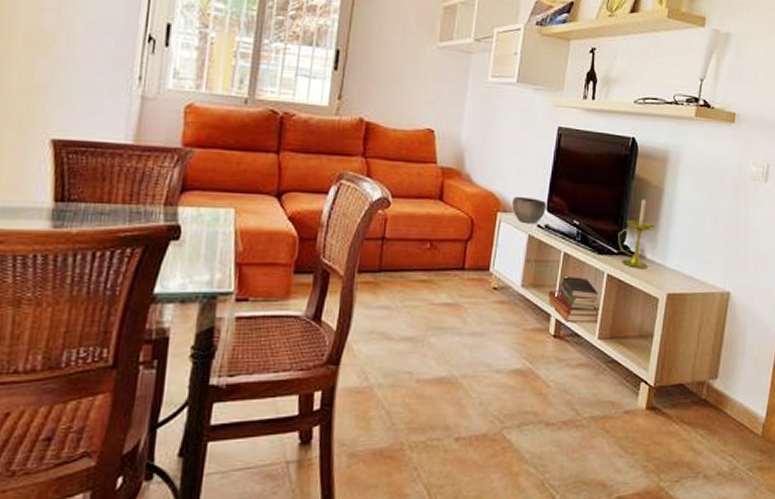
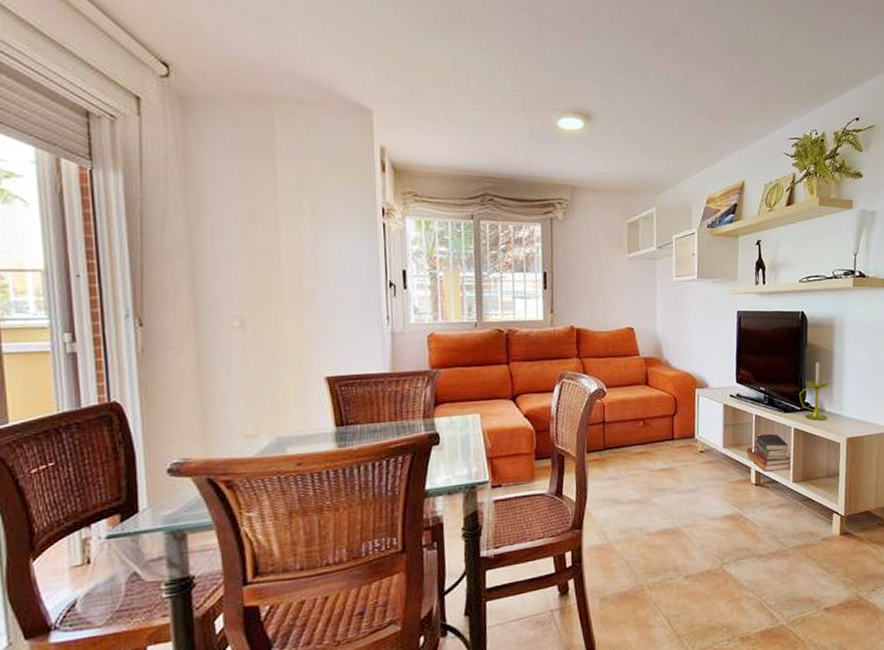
bowl: present [512,196,547,224] -> none [706,373,737,396]

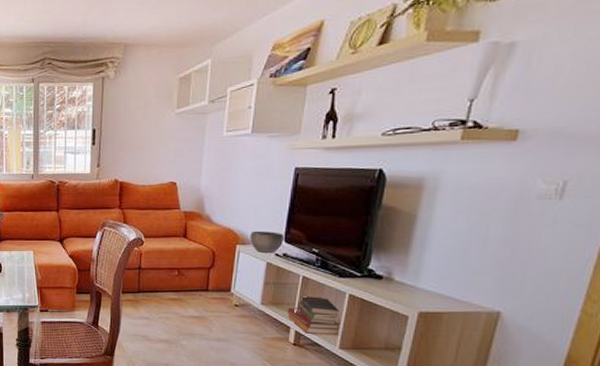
bowl: none [706,373,737,396] -> present [250,230,285,254]
candle: present [799,362,830,421] -> none [362,226,406,290]

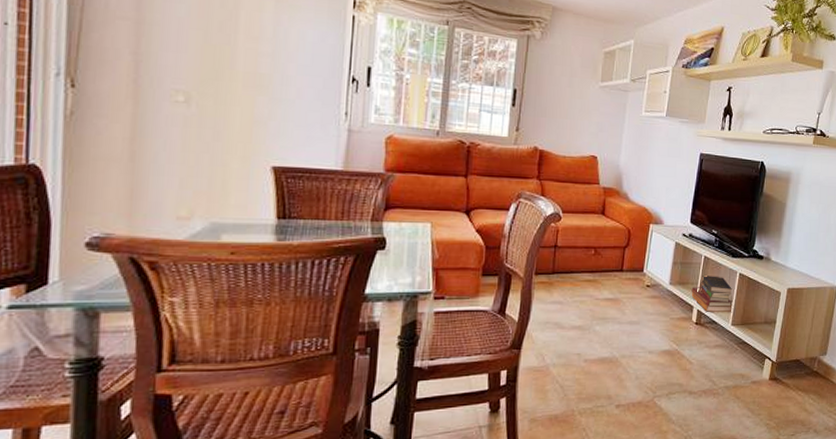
bowl: present [250,230,285,254] -> none [662,210,691,234]

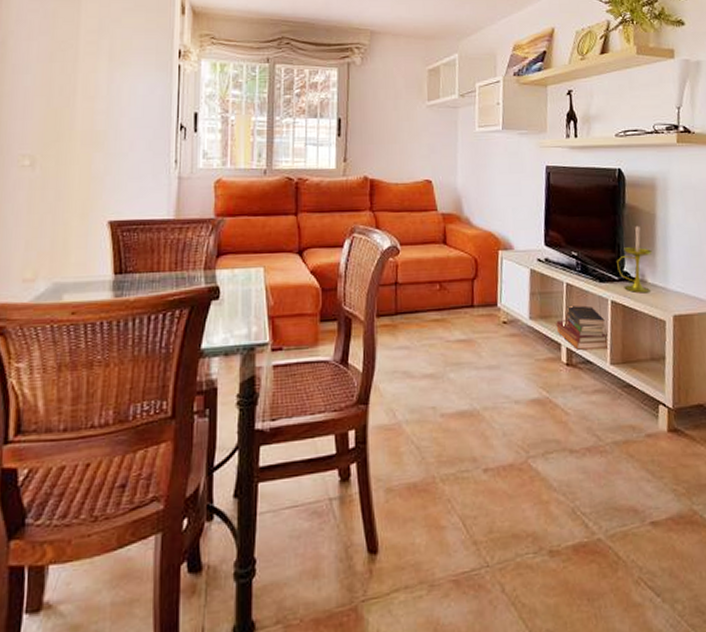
candle: none [749,212,779,269] -> present [617,225,653,294]

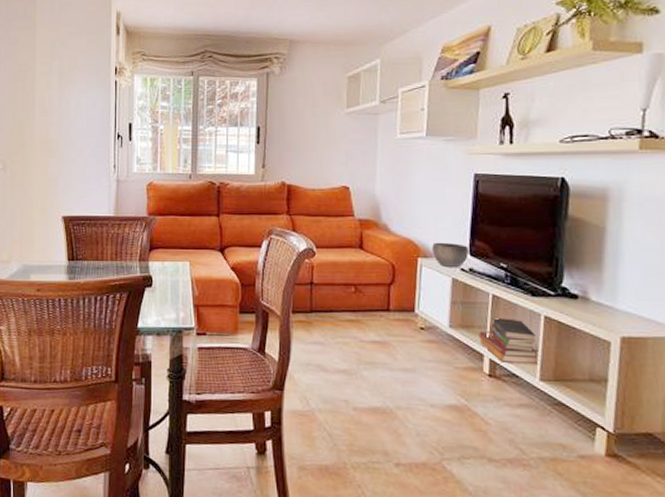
bowl: none [511,233,545,259] -> present [432,242,470,268]
candle: present [617,225,653,294] -> none [554,239,599,311]

